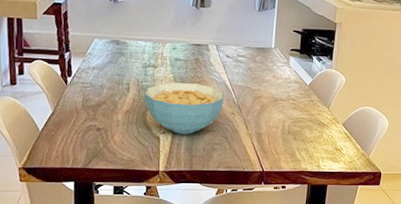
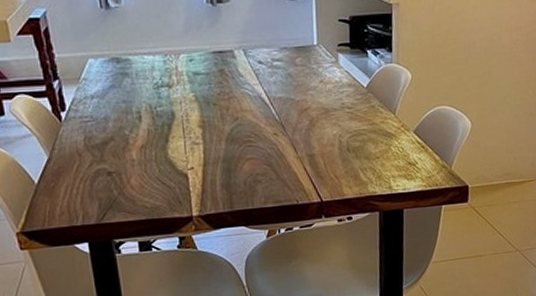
cereal bowl: present [144,82,224,134] -> none [160,101,262,167]

